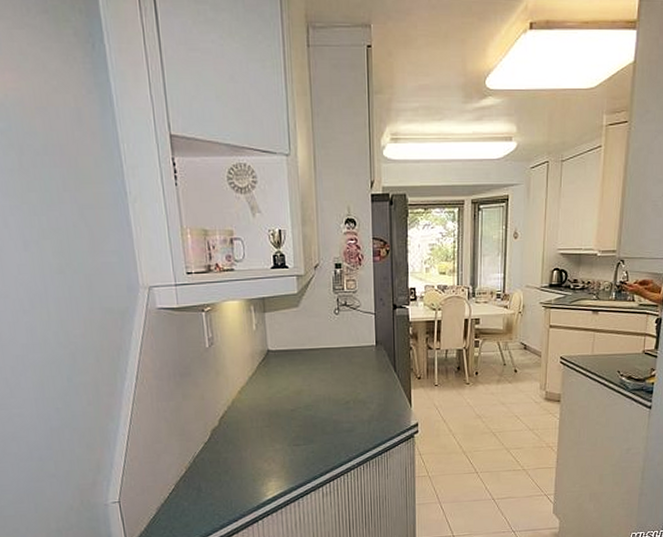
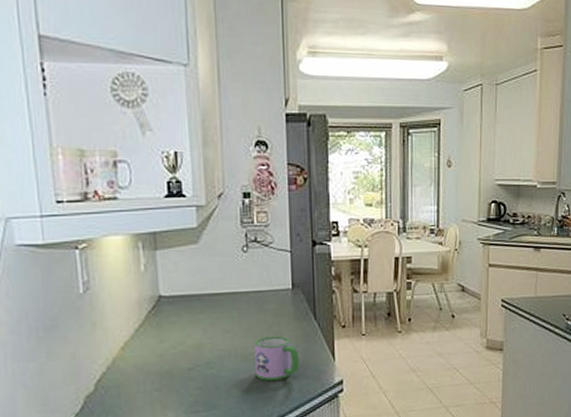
mug: none [345,384,381,422] -> present [255,335,299,381]

